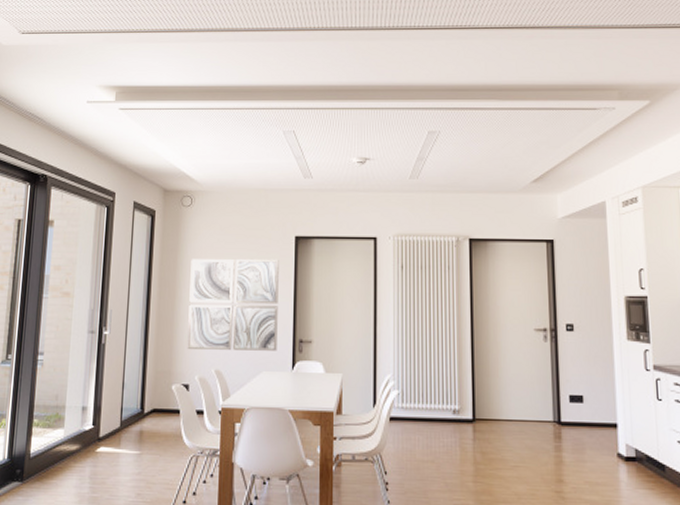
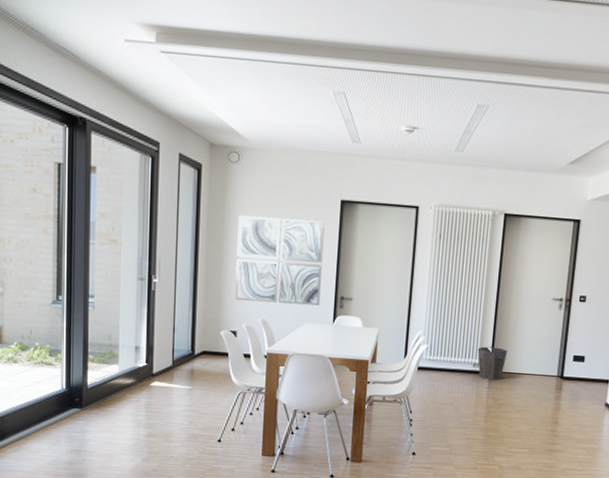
waste bin: none [456,389,492,430] -> present [477,346,508,380]

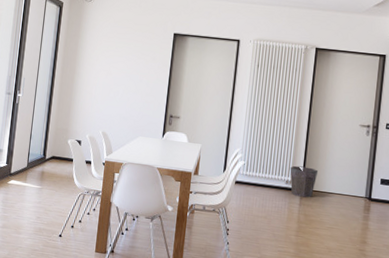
wall art: present [235,215,325,306] -> none [82,44,159,122]

